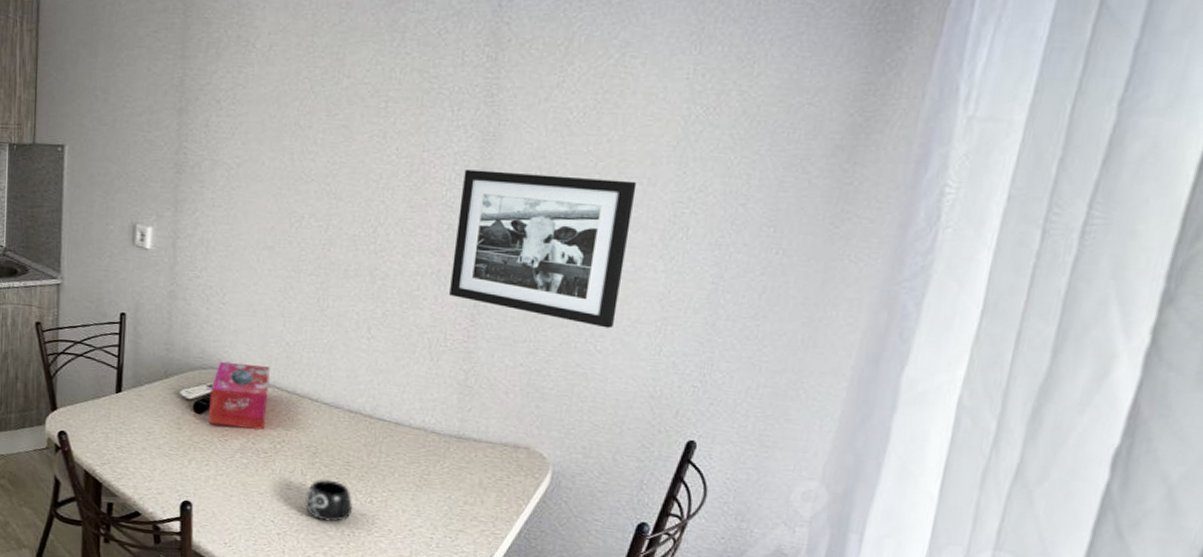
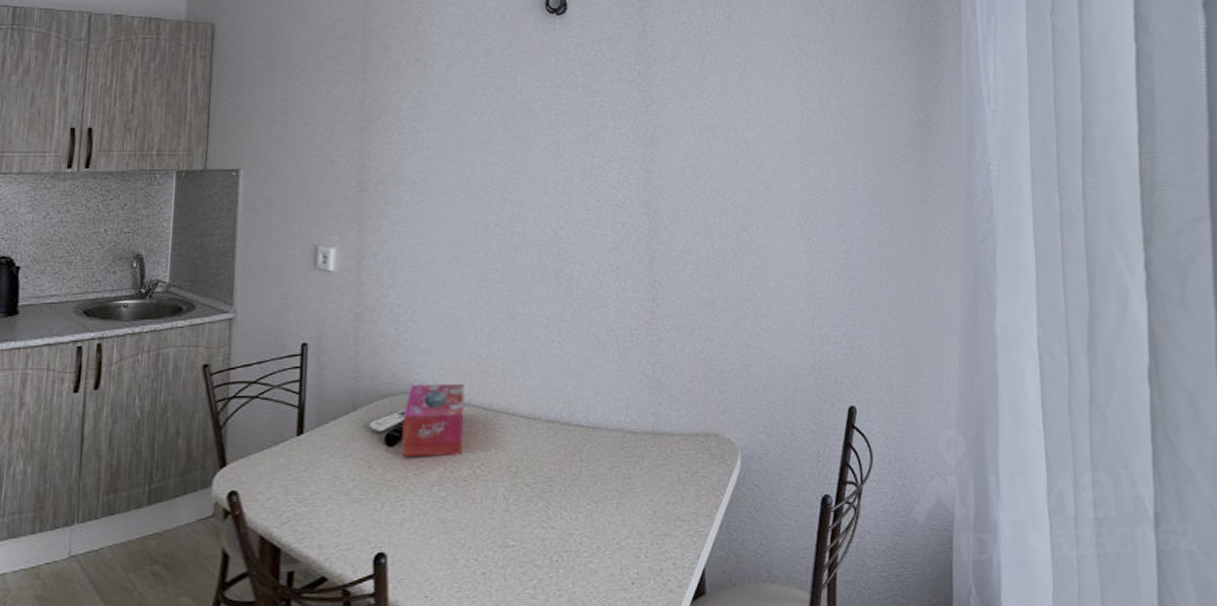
mug: present [305,479,353,522] -> none [510,500,559,549]
picture frame: present [449,169,637,329] -> none [629,172,773,308]

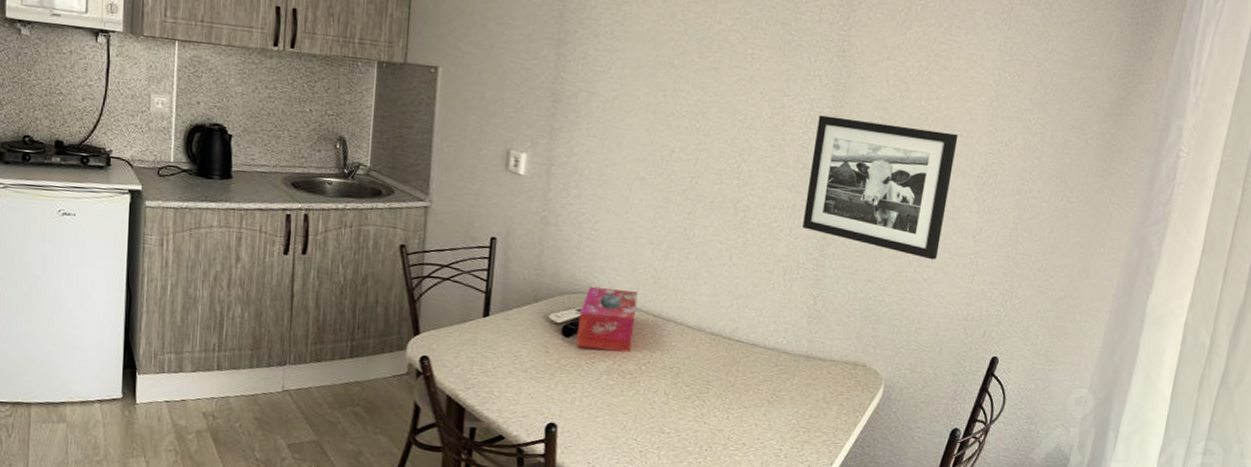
picture frame: none [629,172,773,308] -> present [802,115,959,260]

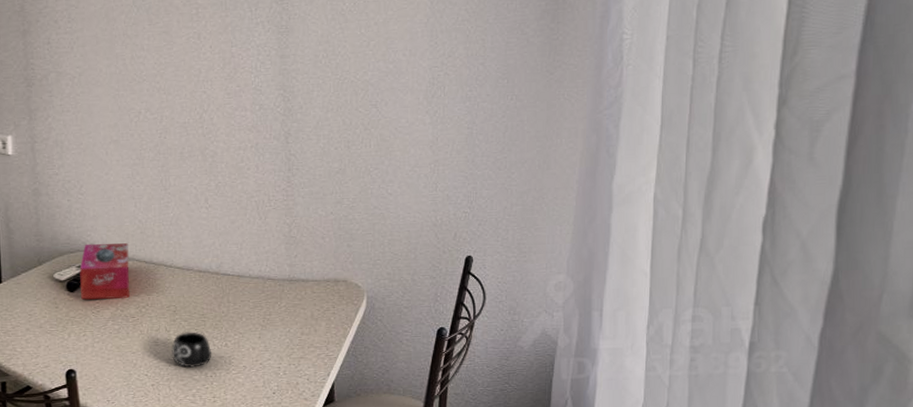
mug: none [667,397,711,438] -> present [171,332,212,368]
picture frame: present [802,115,959,260] -> none [266,54,402,175]

